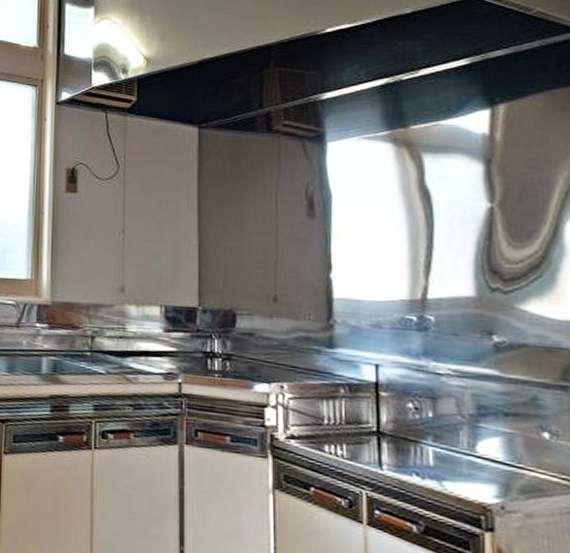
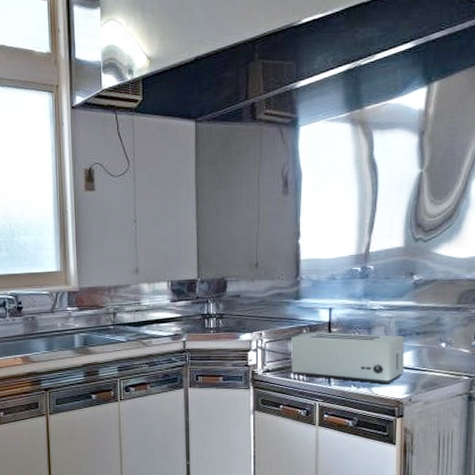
toaster: none [324,392,491,480] -> present [291,332,405,385]

